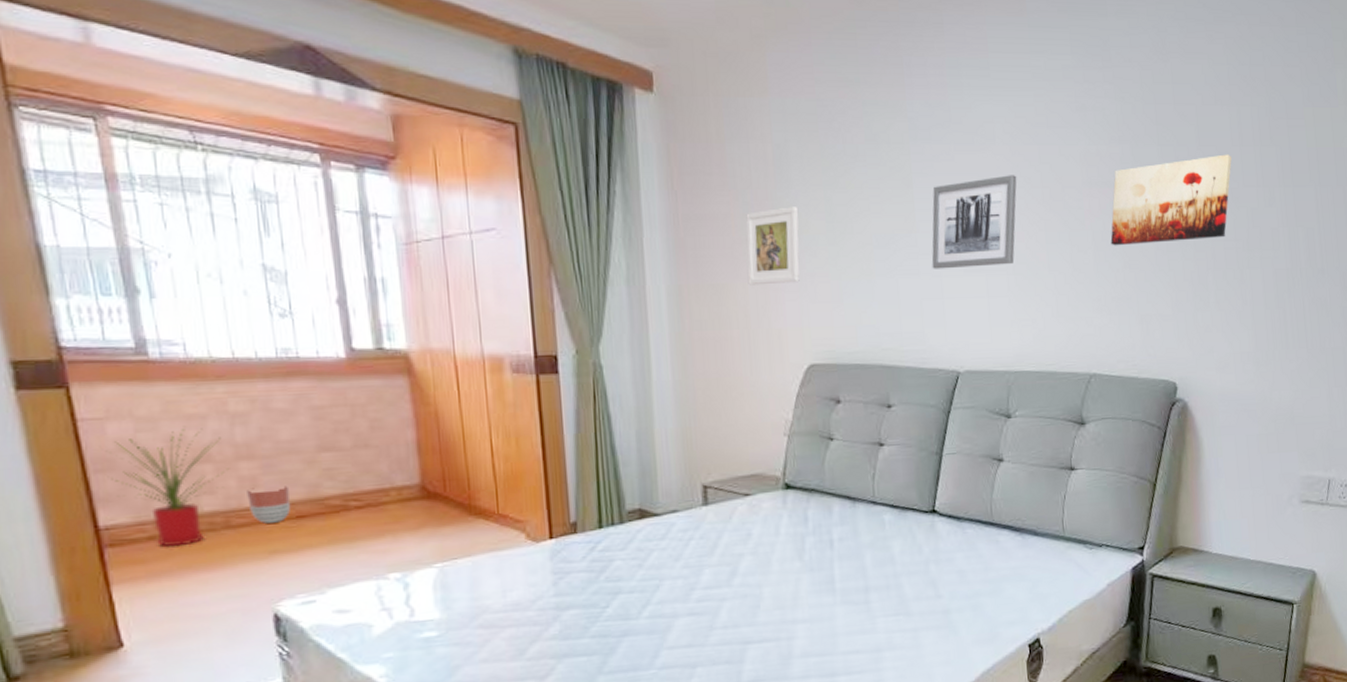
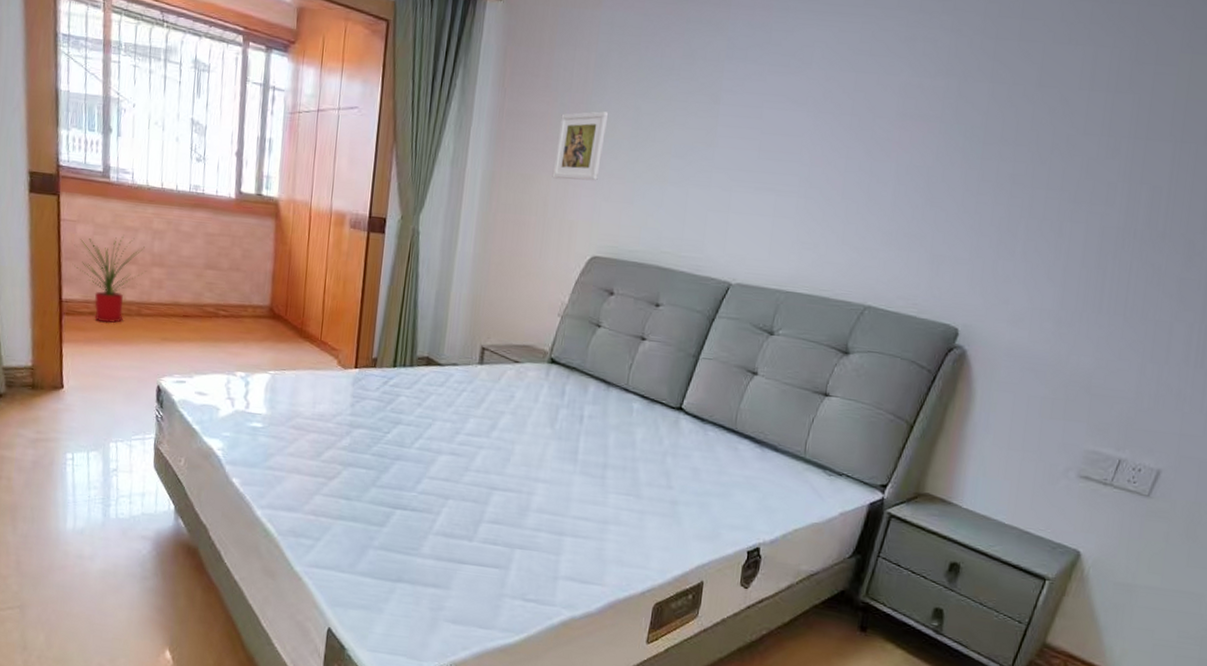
planter: present [247,485,291,524] -> none [154,288,182,318]
wall art: present [931,175,1017,269] -> none [723,99,827,188]
wall art: present [1110,154,1232,246] -> none [915,98,1076,186]

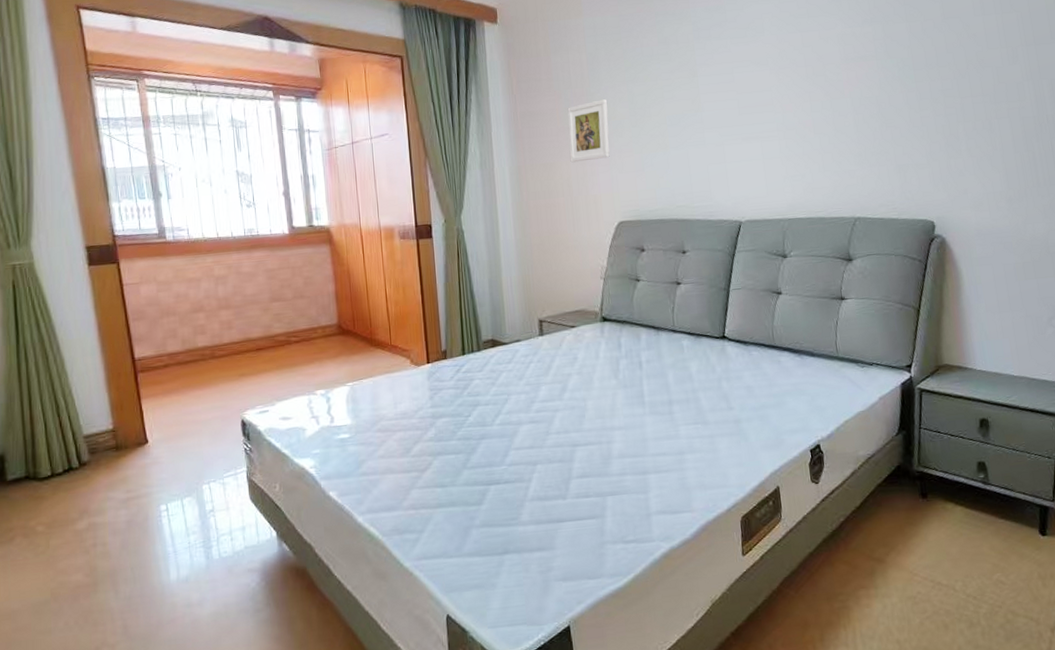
house plant: present [74,237,146,323] -> none [142,288,214,372]

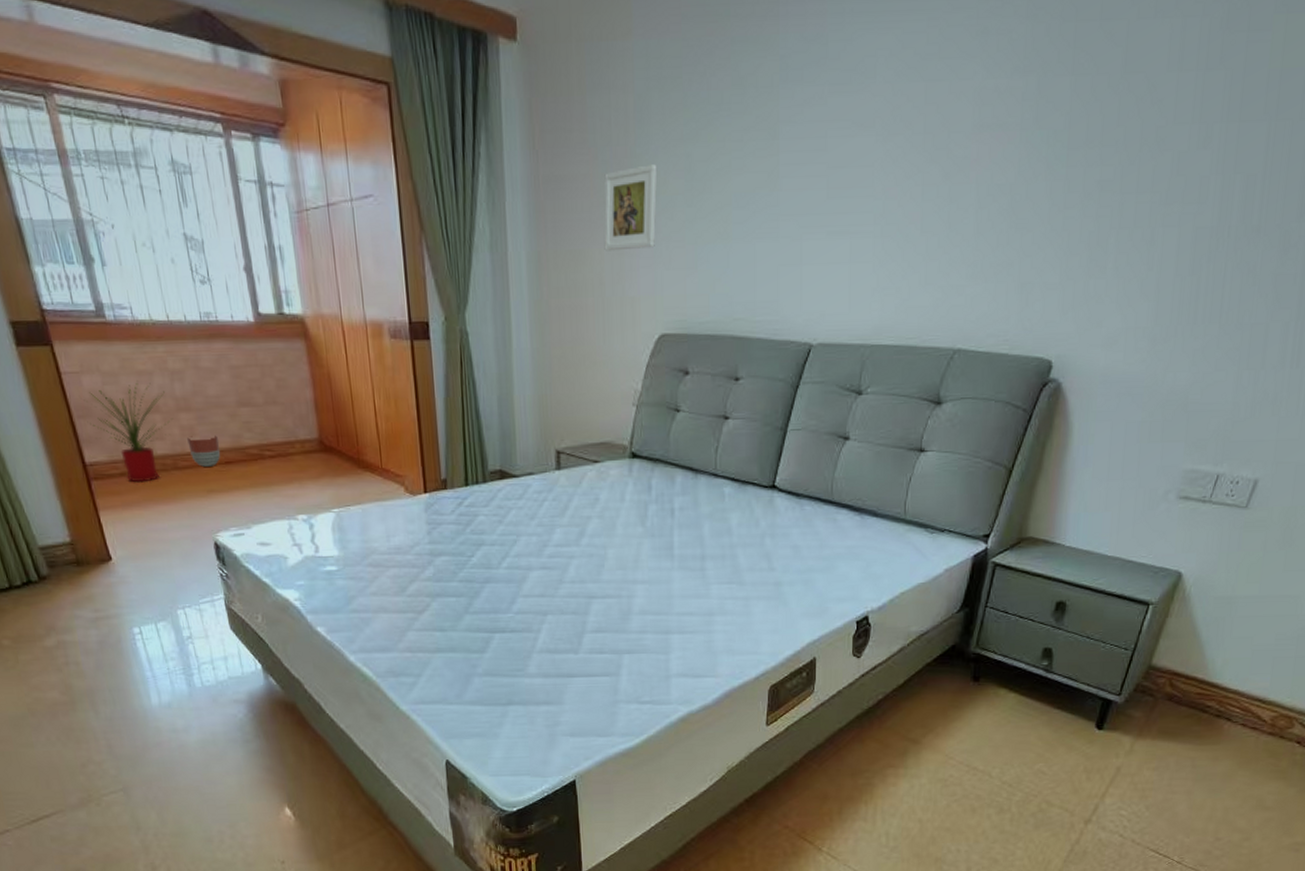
house plant: none [142,288,214,372] -> present [86,383,172,482]
planter: none [225,327,253,355] -> present [187,435,221,467]

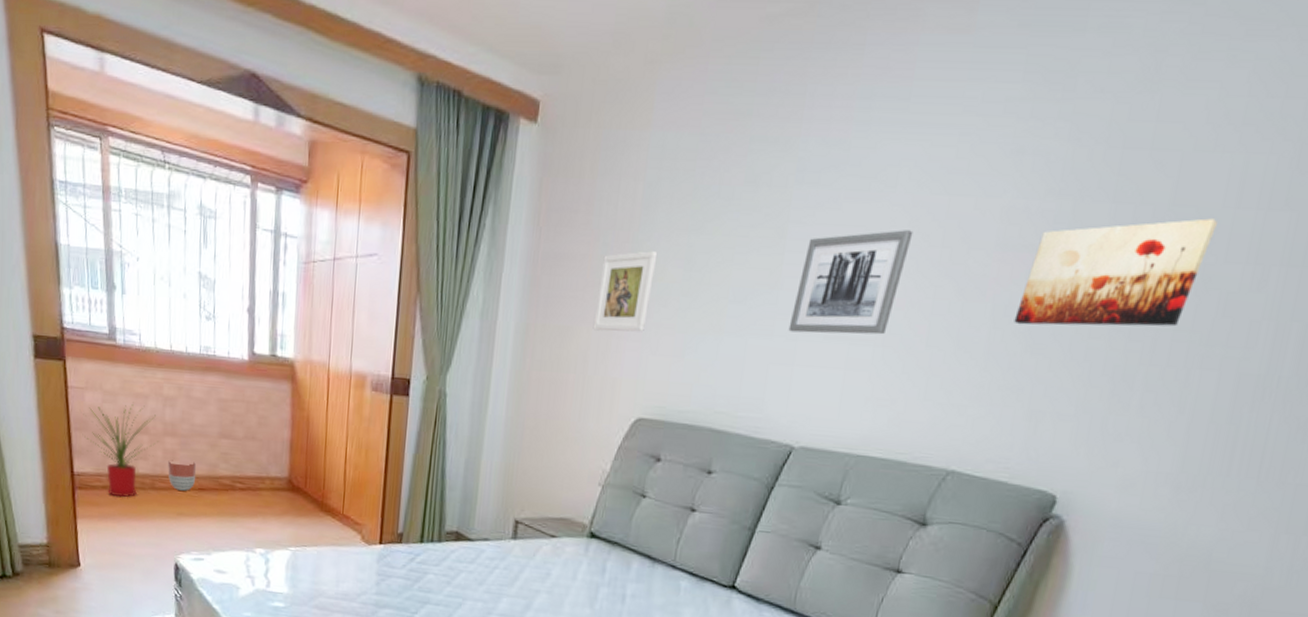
wall art: none [792,120,897,232] -> present [788,230,913,335]
wall art: none [997,83,1164,202] -> present [1014,218,1217,327]

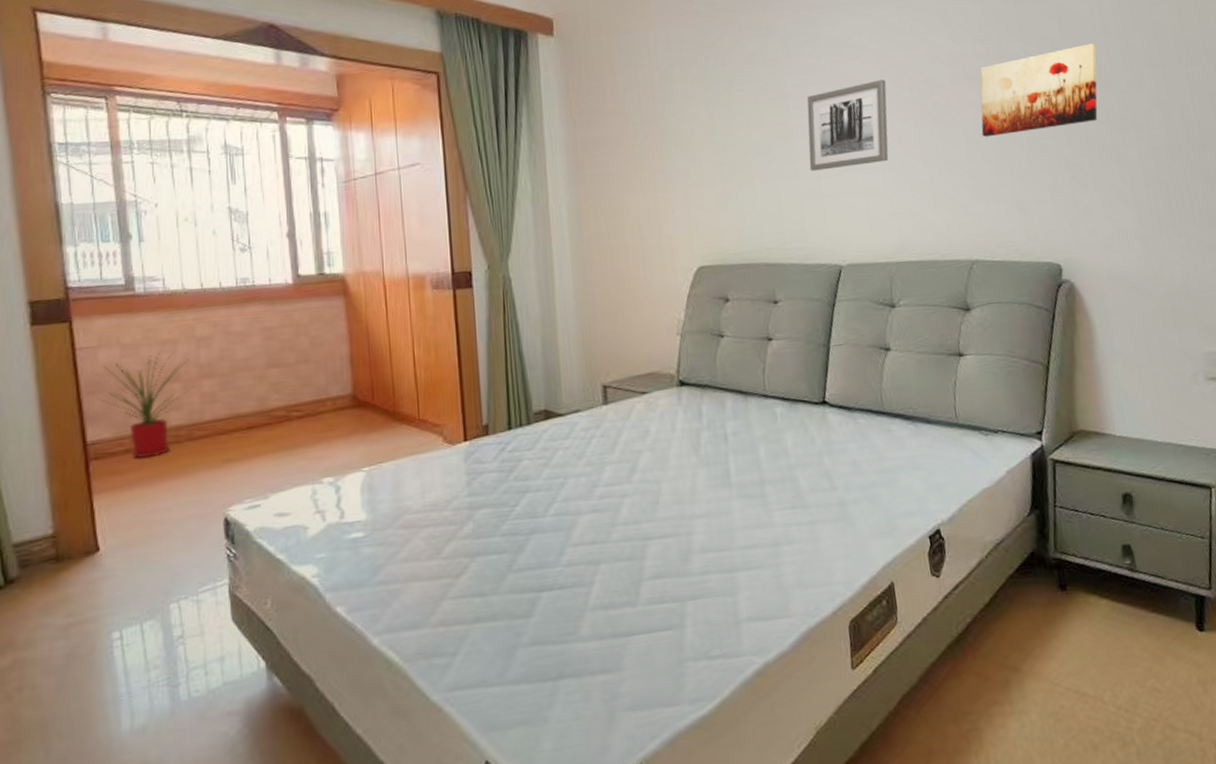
planter: present [168,460,197,491] -> none [207,400,243,435]
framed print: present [593,251,658,332] -> none [636,124,687,198]

